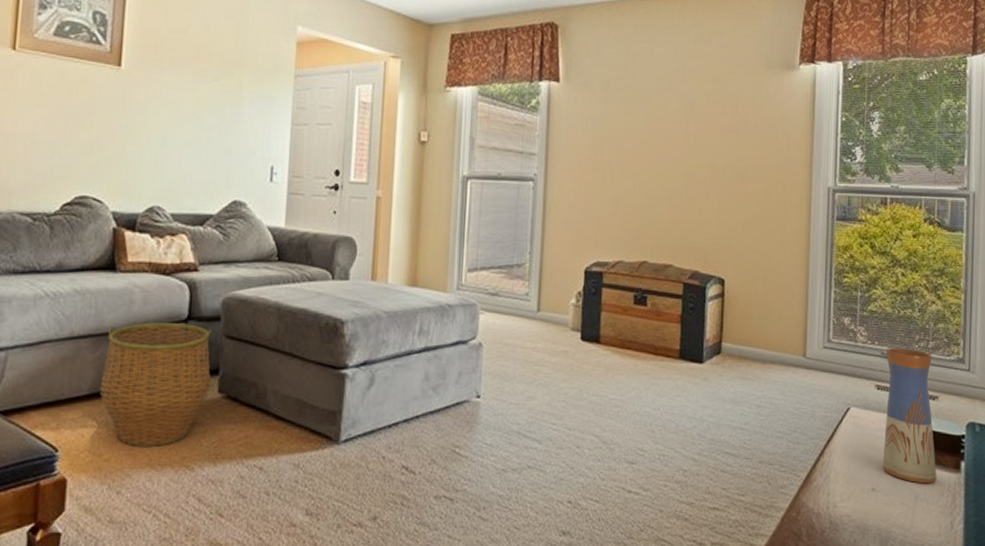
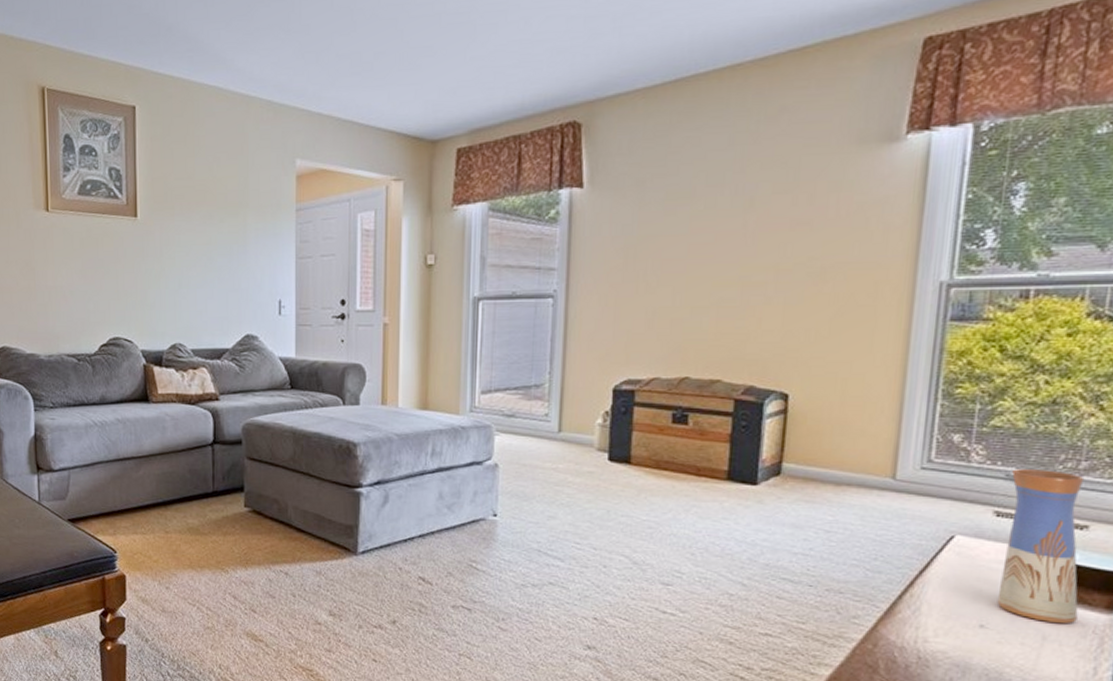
basket: present [100,322,212,446] -> none [145,446,238,552]

